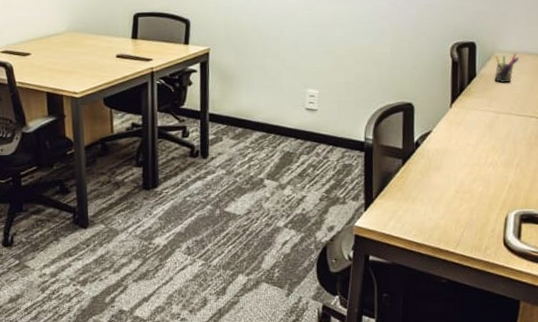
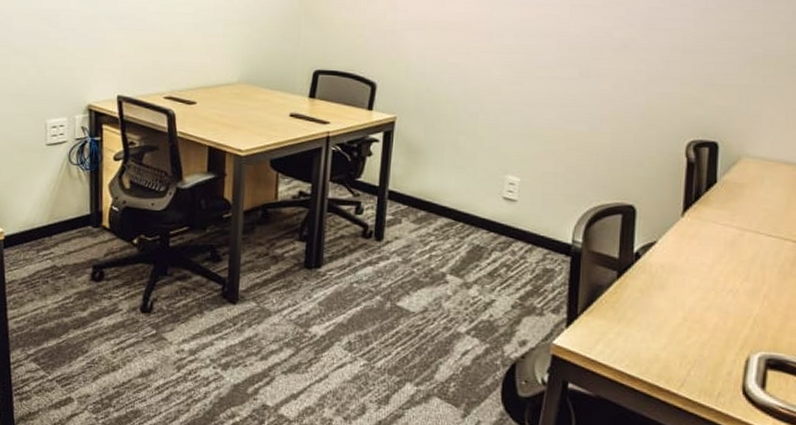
pen holder: present [494,53,519,83] -> none [740,160,773,194]

